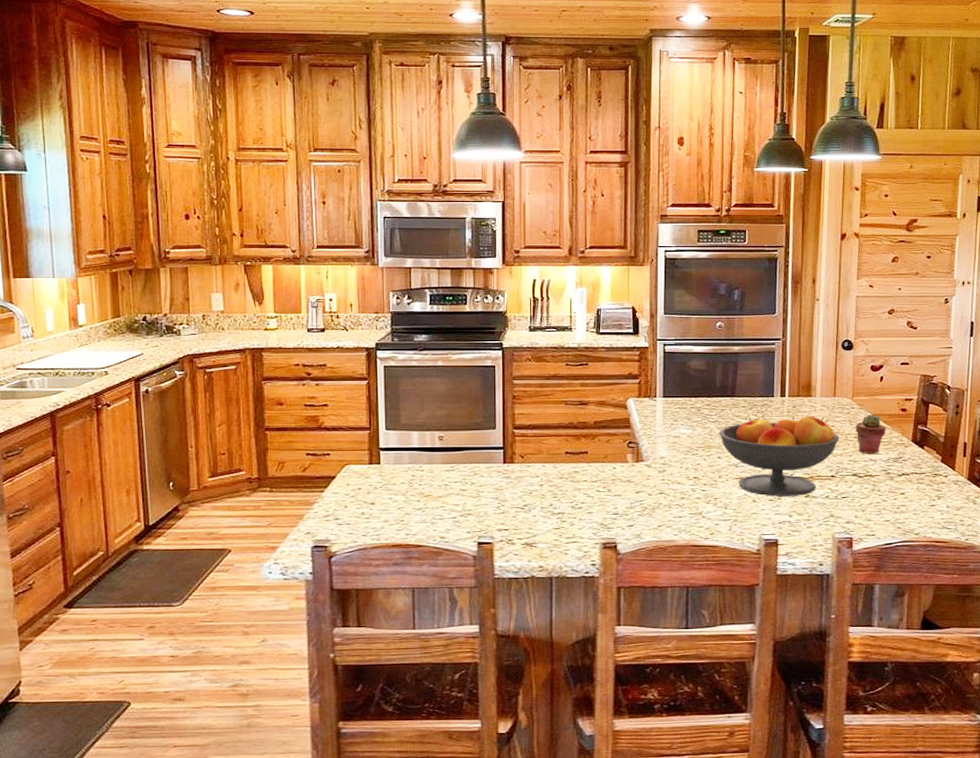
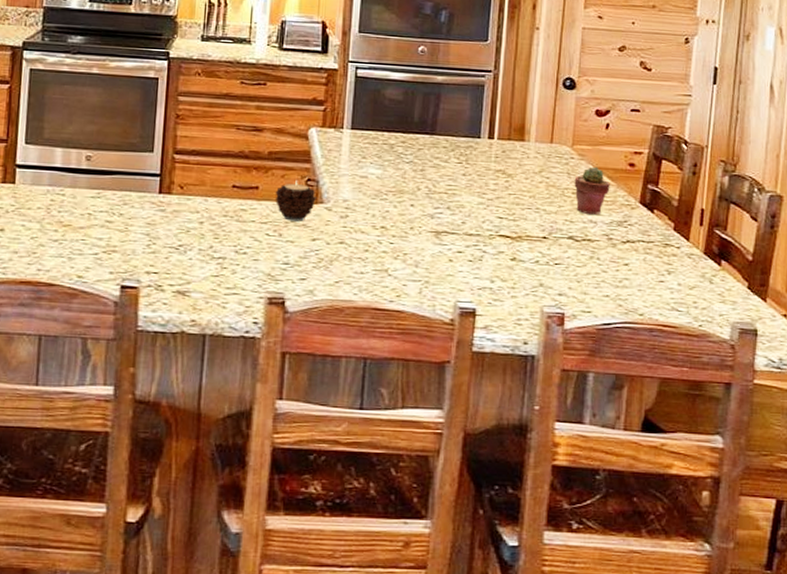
candle: none [602,444,638,478] -> present [275,180,317,222]
fruit bowl: present [719,416,839,496] -> none [413,159,555,258]

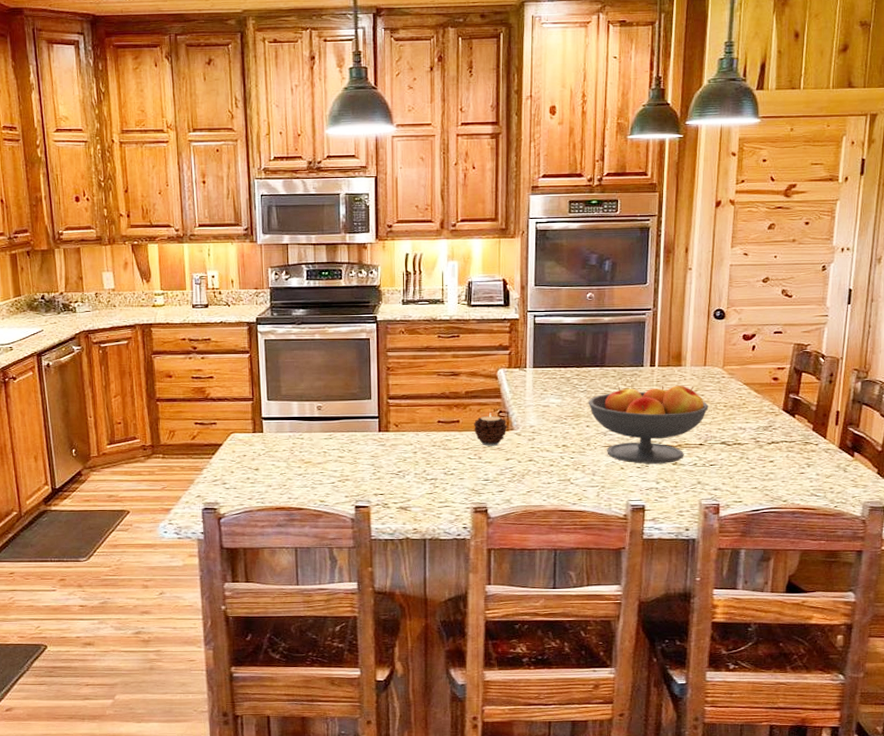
fruit bowl: none [413,159,555,258] -> present [588,385,709,464]
potted succulent: present [574,167,610,215] -> none [725,383,757,422]

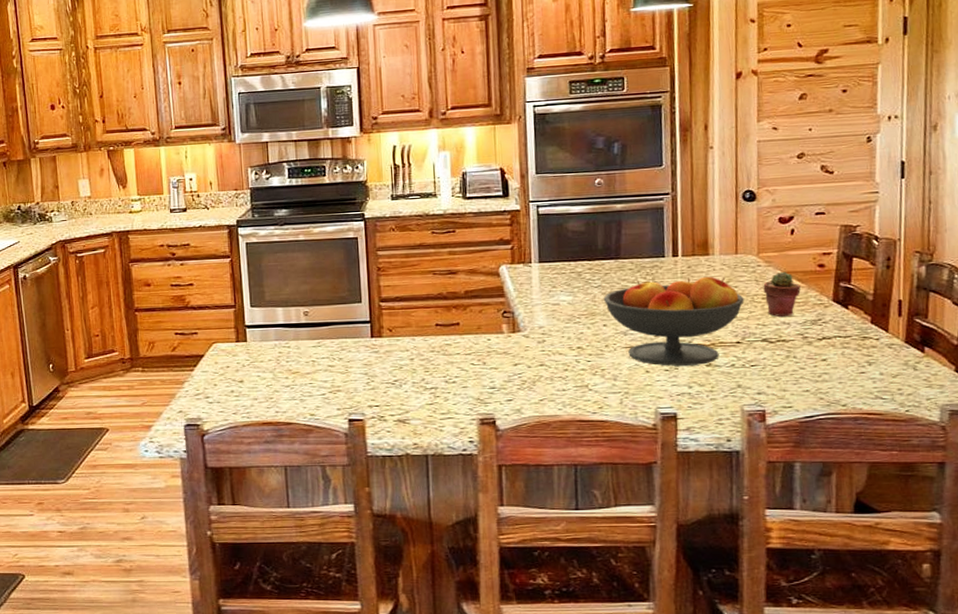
candle: present [473,413,508,446] -> none [475,314,514,350]
potted succulent: none [725,383,757,422] -> present [763,272,801,317]

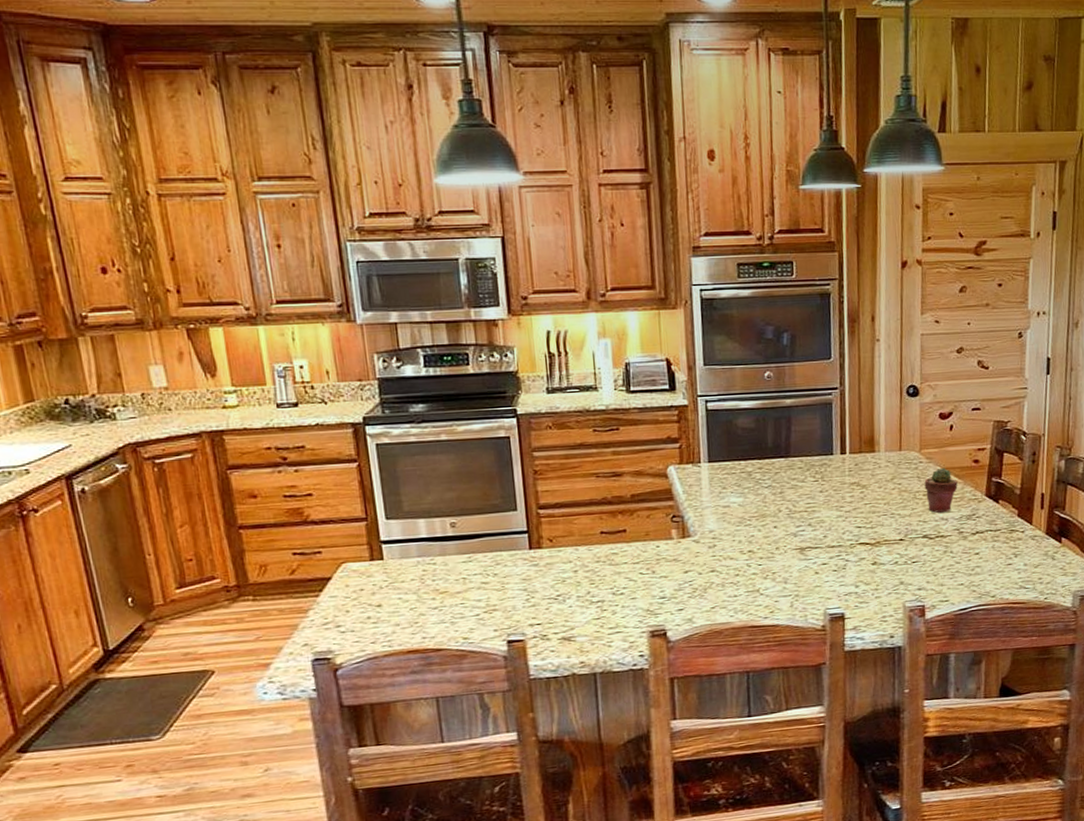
fruit bowl: present [603,276,744,366] -> none [773,473,907,566]

